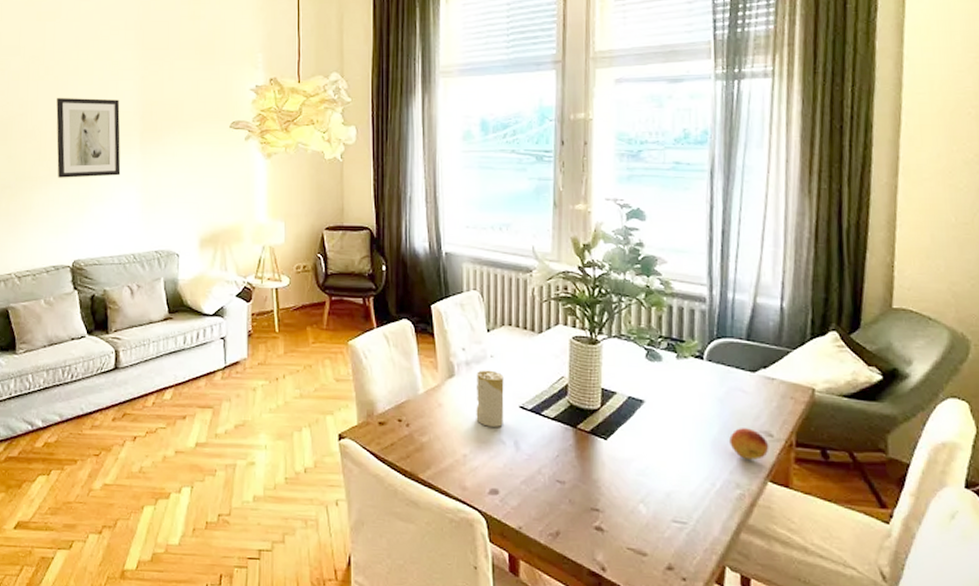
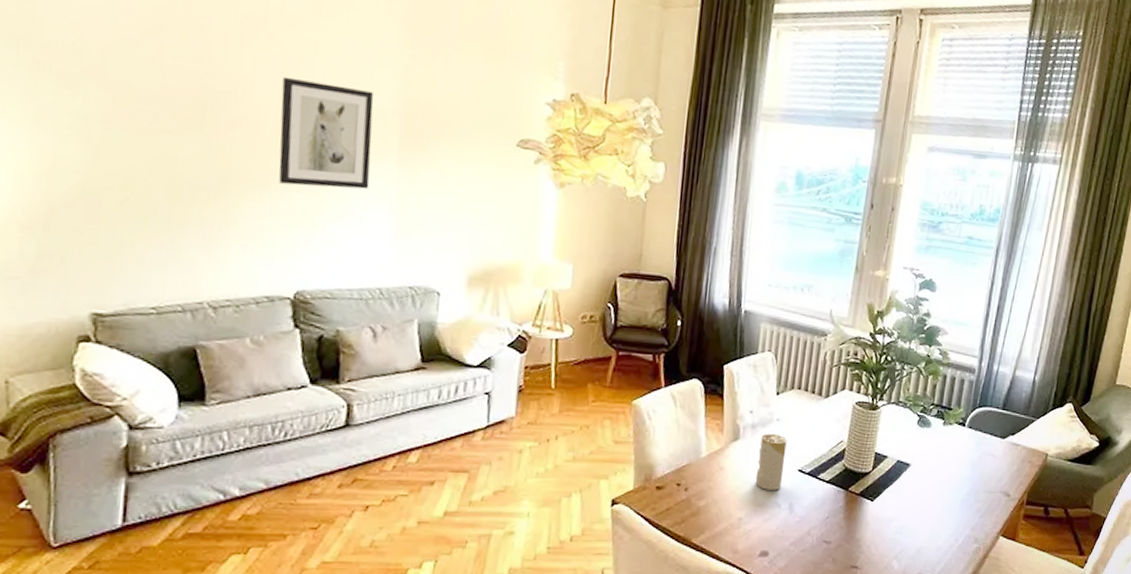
fruit: present [729,428,769,460] -> none [975,489,1006,517]

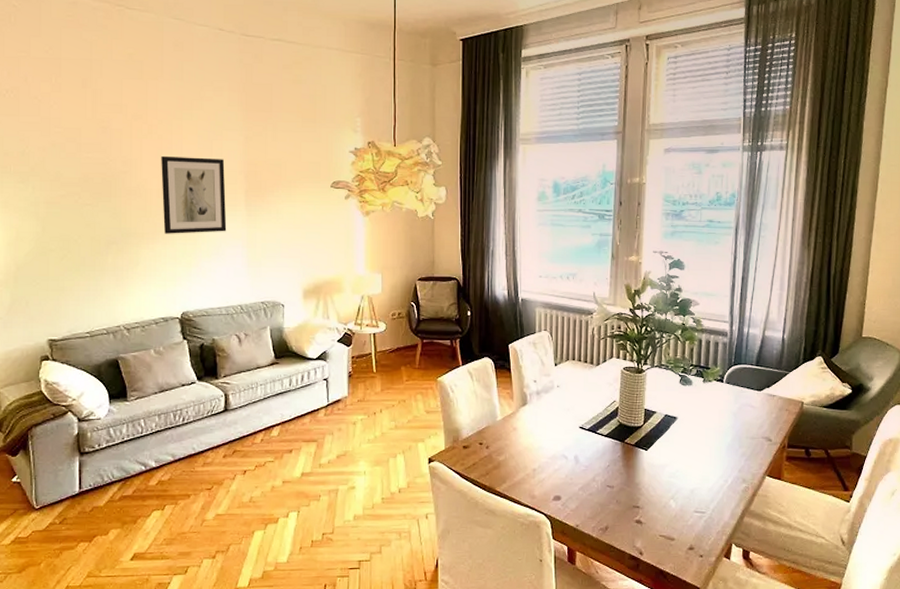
candle: present [755,433,787,490] -> none [544,398,567,445]

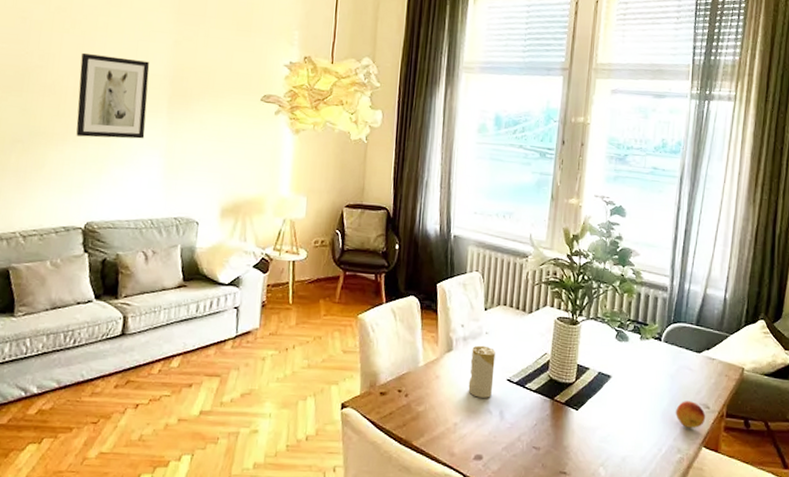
candle: none [544,398,567,445] -> present [468,345,496,398]
fruit: none [740,435,768,460] -> present [676,401,706,428]

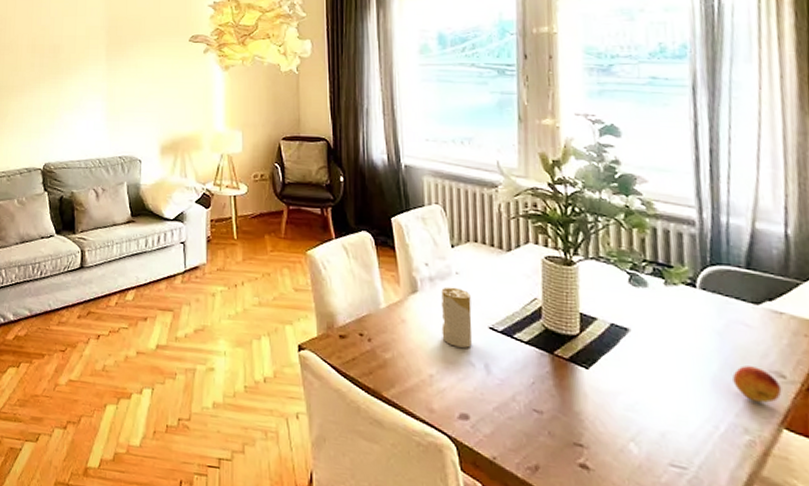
wall art: present [76,52,150,139] -> none [31,13,88,87]

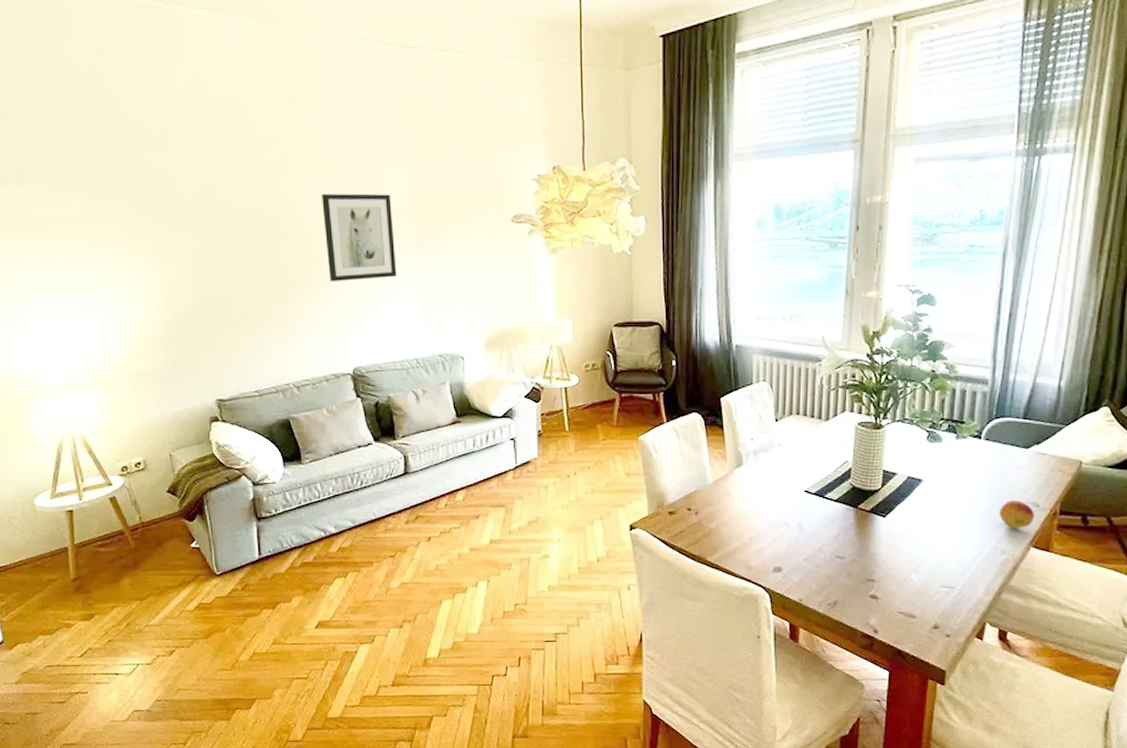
wall art: none [31,13,88,87] -> present [322,193,397,282]
candle: present [441,287,472,348] -> none [762,458,790,511]

